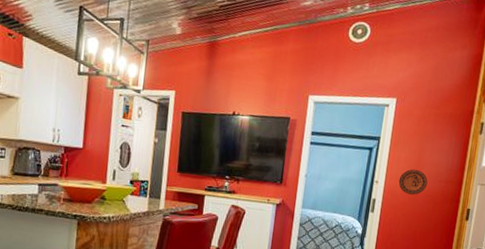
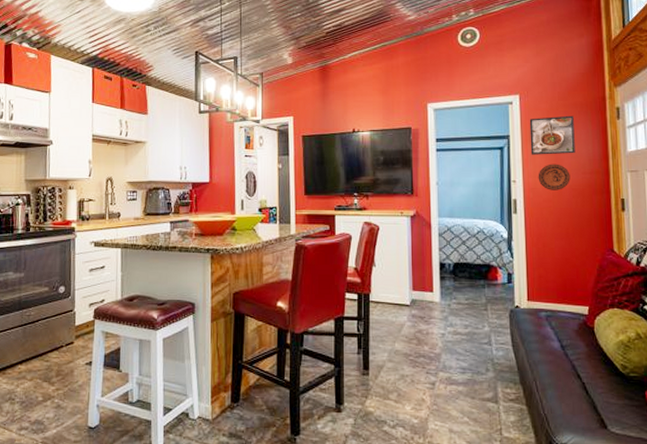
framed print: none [396,123,442,162] -> present [529,115,575,155]

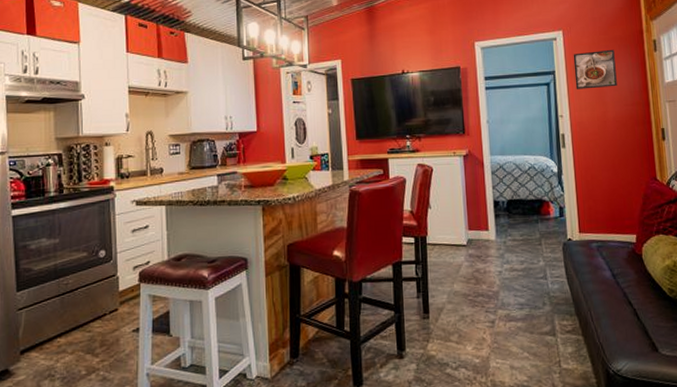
decorative plate: present [538,163,570,191] -> none [583,97,614,124]

